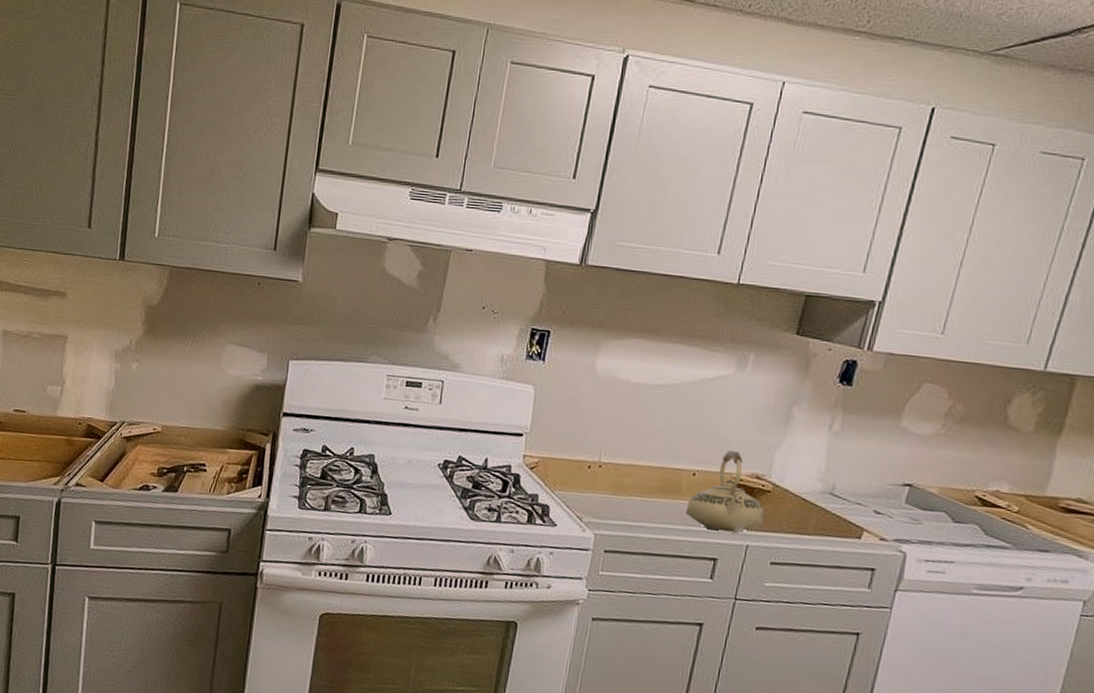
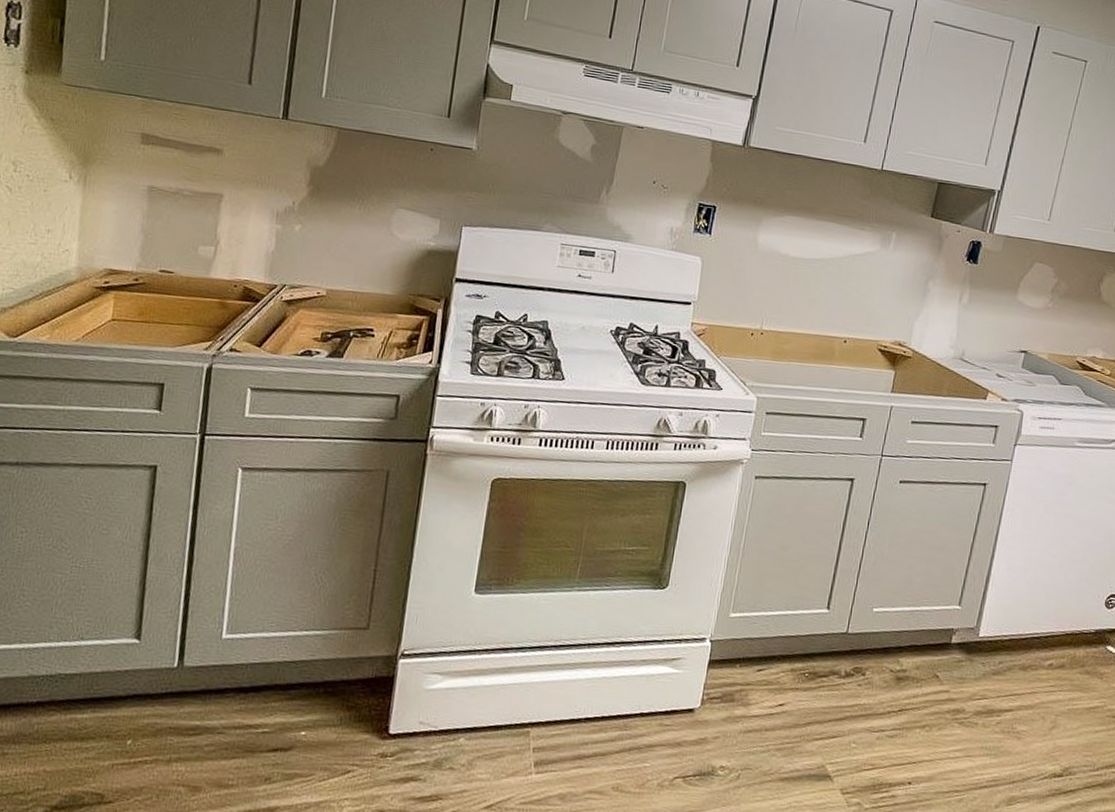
teakettle: present [685,450,765,533] -> none [837,319,906,395]

